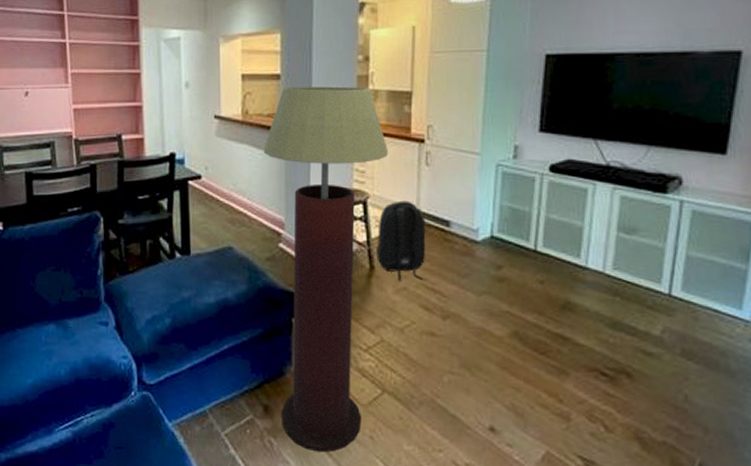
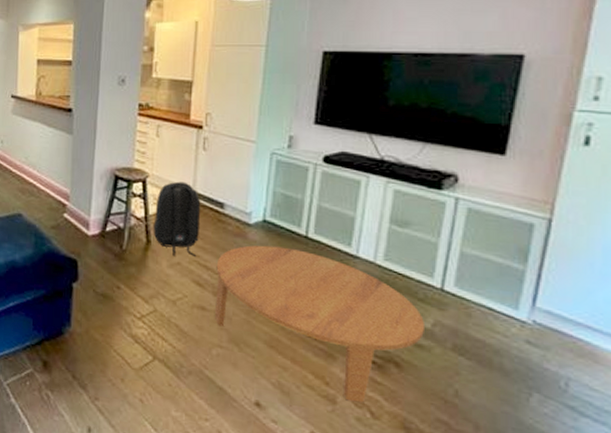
floor lamp: present [263,86,389,453] -> none [53,73,169,410]
coffee table: none [444,263,654,417] -> present [215,245,424,403]

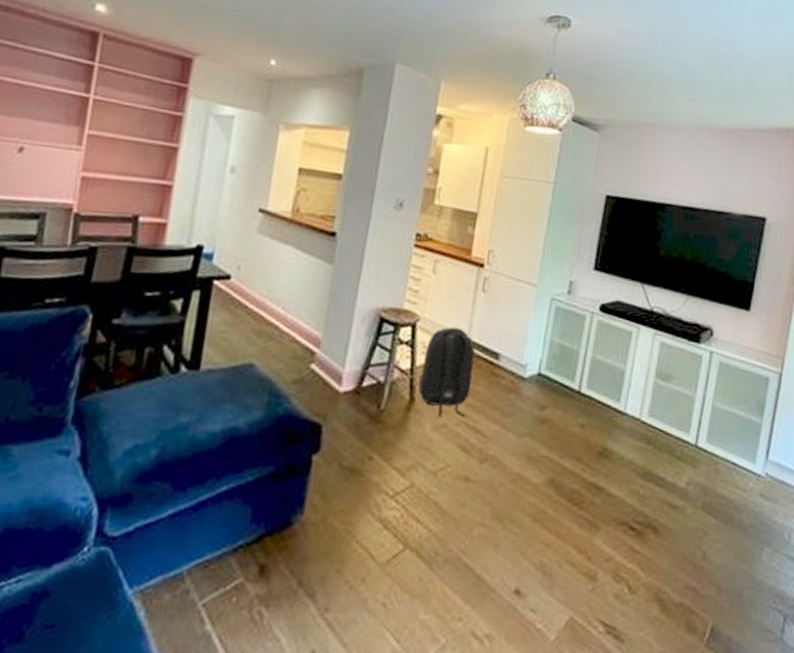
coffee table: present [215,245,424,403] -> none [479,402,680,577]

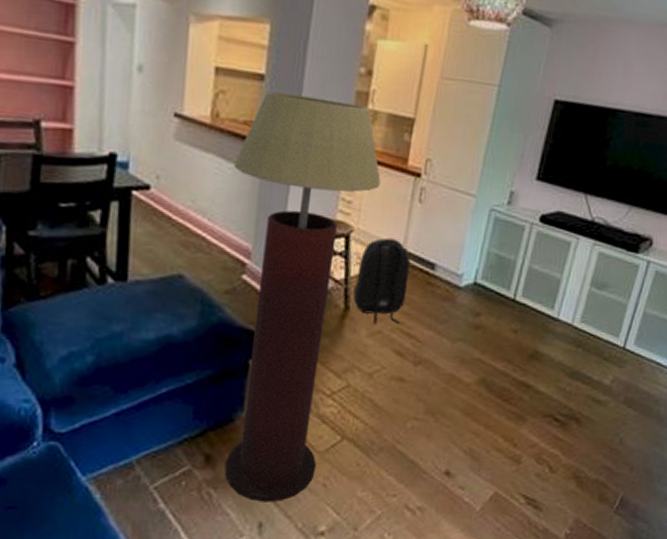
floor lamp: none [278,189,447,626] -> present [224,91,381,502]

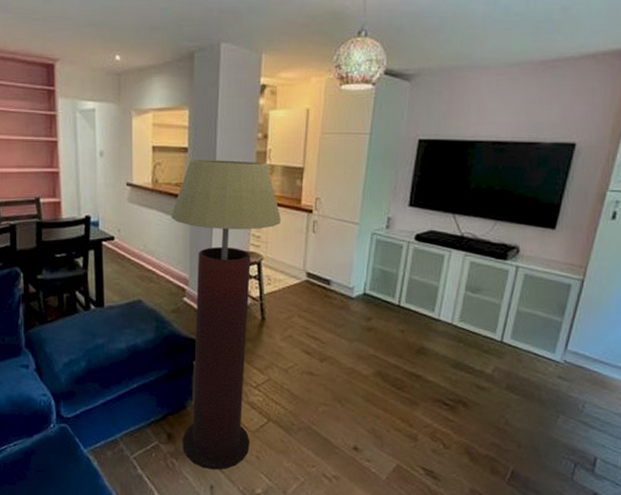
backpack: present [353,237,411,325] -> none [267,262,310,331]

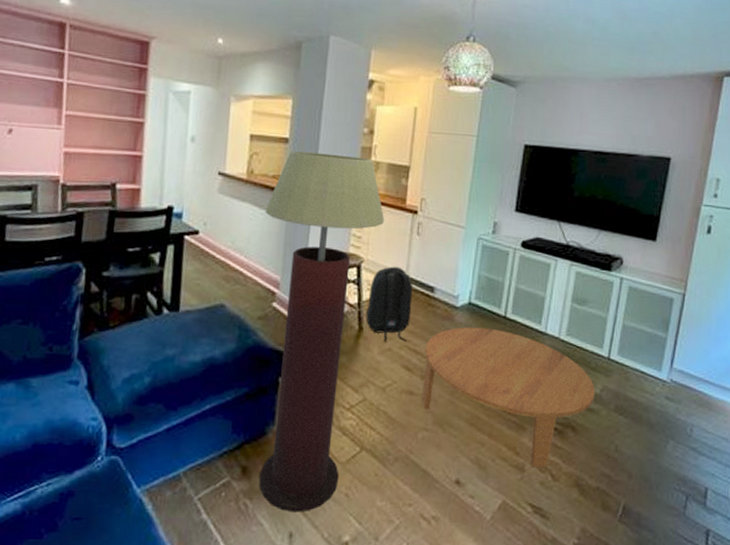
backpack: none [267,262,310,331] -> present [365,266,413,343]
coffee table: none [321,315,487,438] -> present [422,327,595,468]

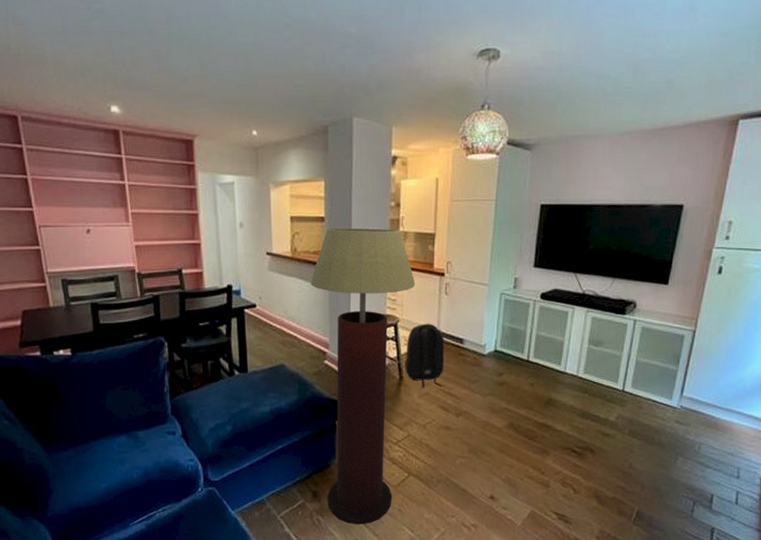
coffee table: present [422,327,595,468] -> none [458,371,611,484]

